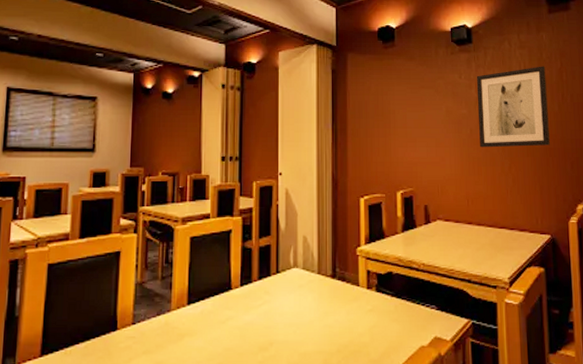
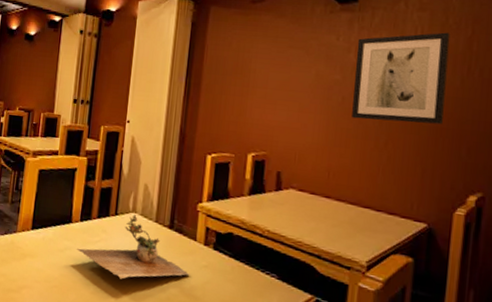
succulent plant: none [240,269,357,341] -> present [77,214,190,279]

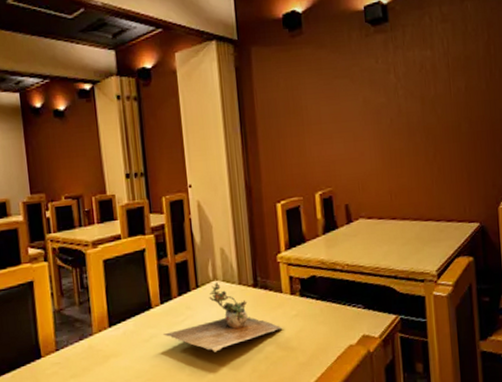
wall art: present [352,32,450,125] -> none [394,40,477,138]

